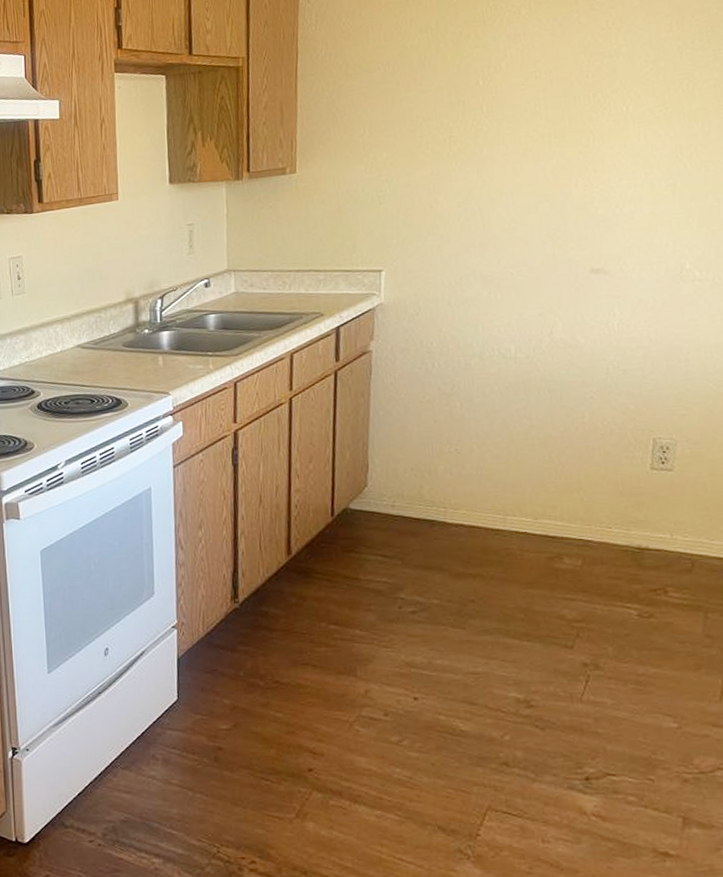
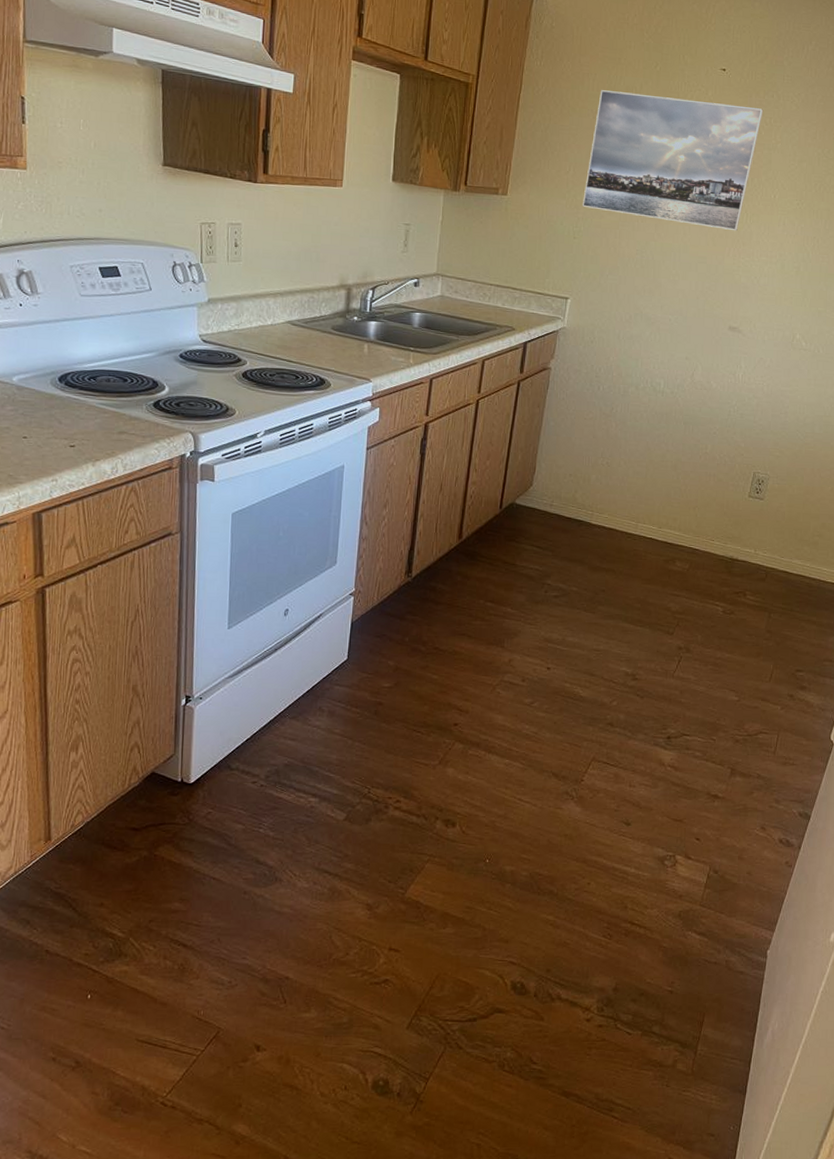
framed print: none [384,13,597,168] -> present [583,90,764,231]

